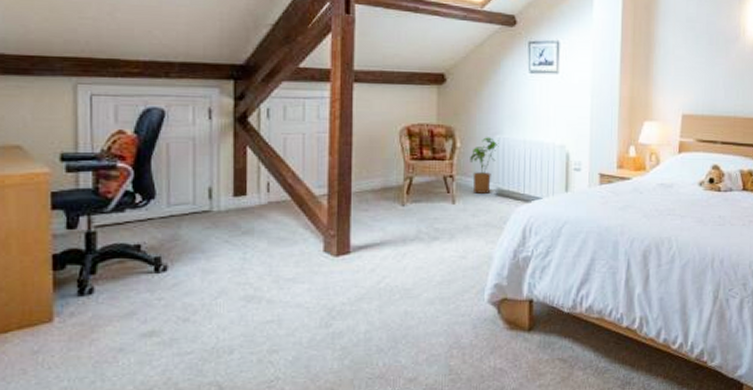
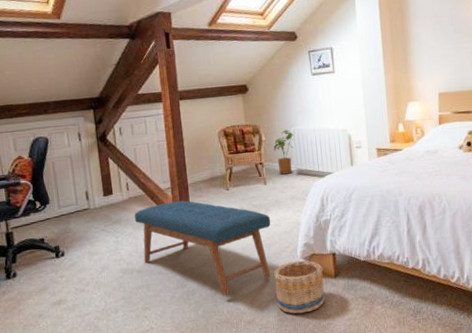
bench: none [272,213,455,343] -> present [134,200,271,296]
basket: none [450,305,515,374] -> present [273,260,325,314]

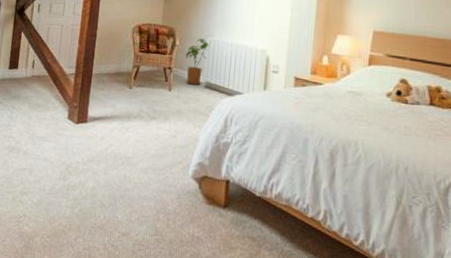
bench: present [134,200,271,296] -> none [32,88,169,200]
basket: present [273,260,325,314] -> none [157,179,213,239]

